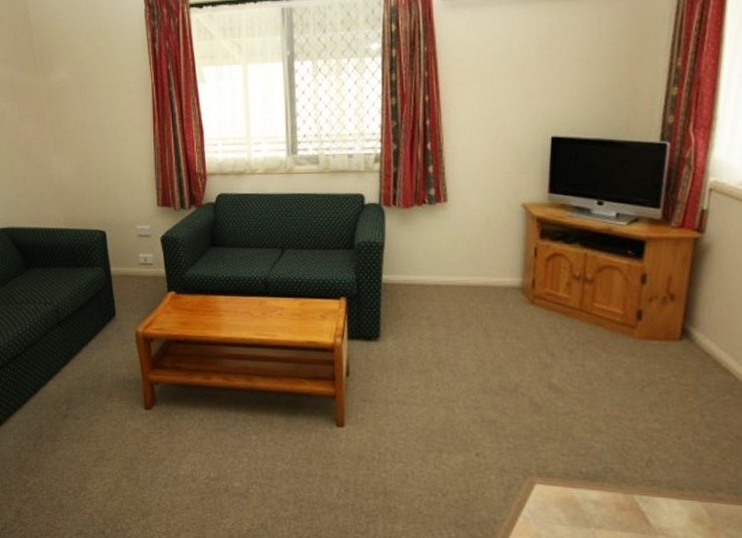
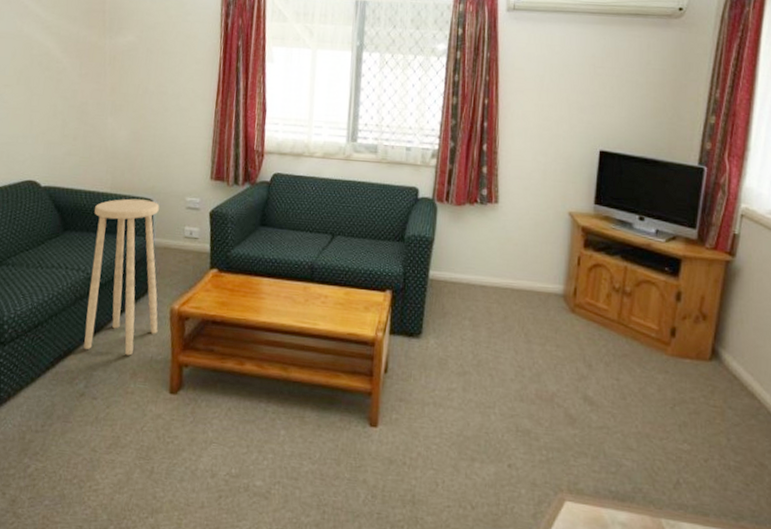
stool: none [52,232,126,378] -> present [83,198,159,356]

